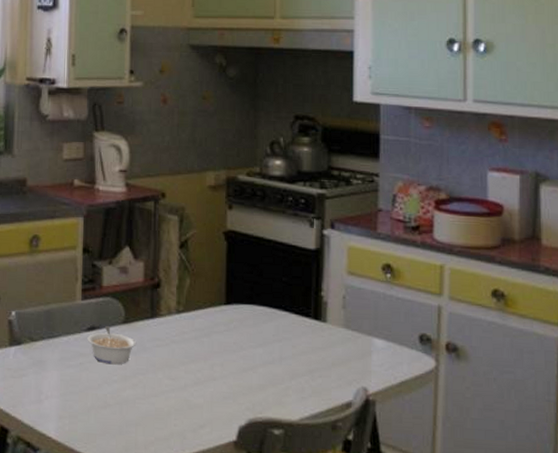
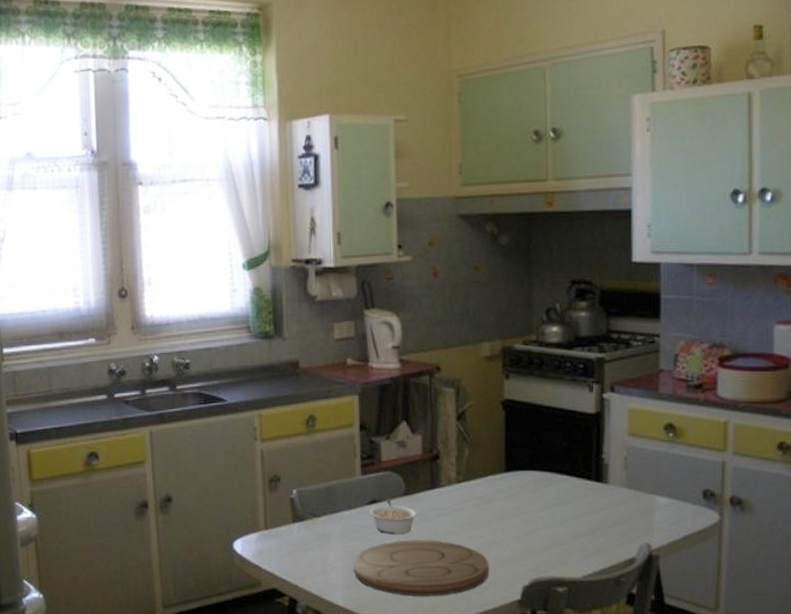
cutting board: none [68,370,205,432] -> present [353,540,488,597]

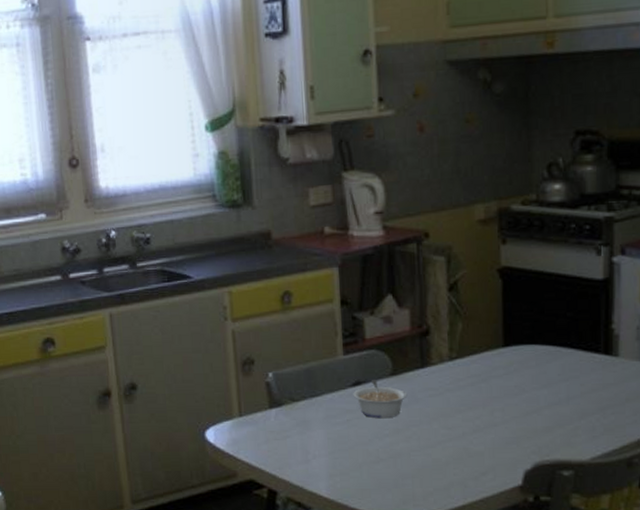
cutting board: present [353,540,488,597] -> none [337,423,486,485]

